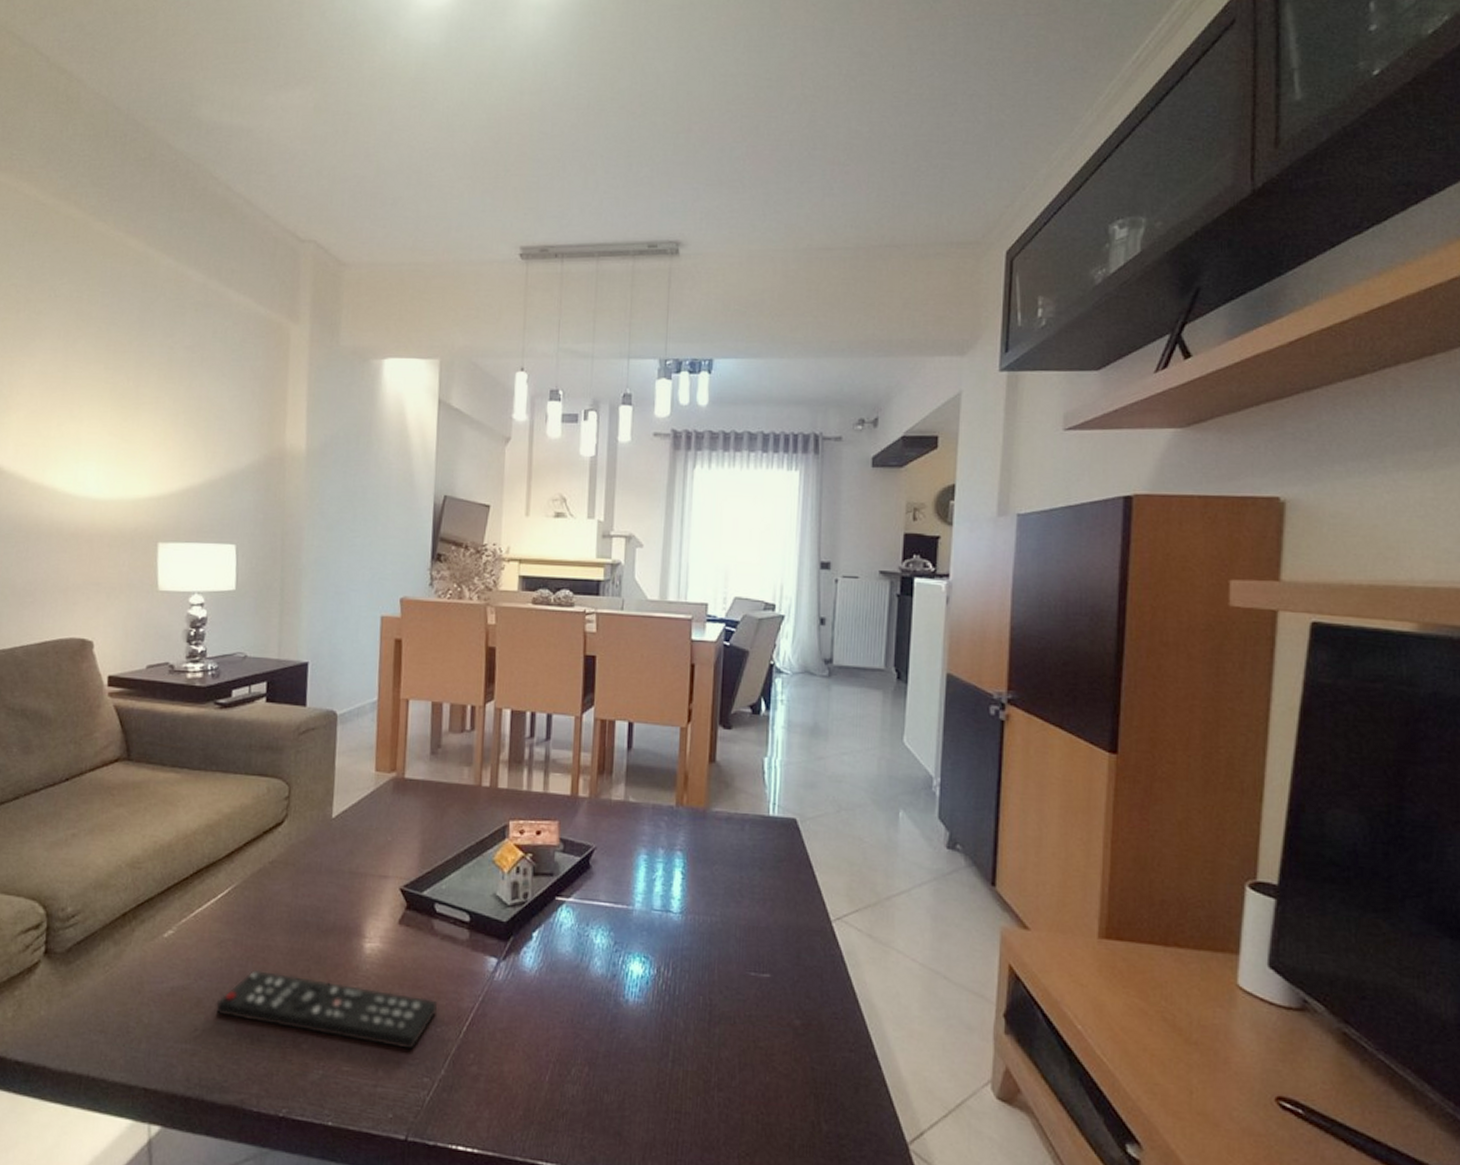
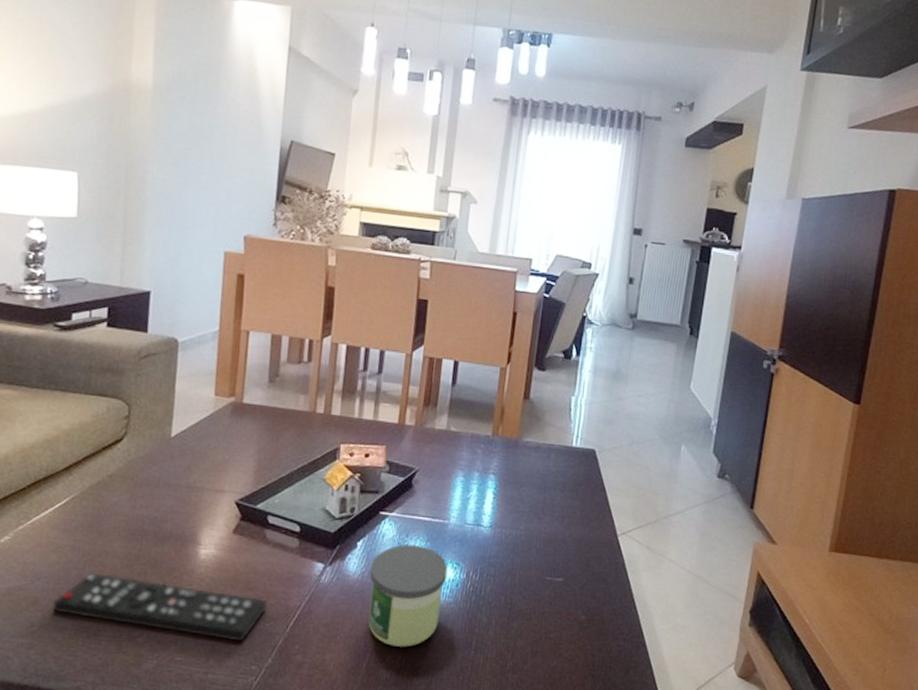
candle: none [547,935,636,1058] -> present [368,544,448,647]

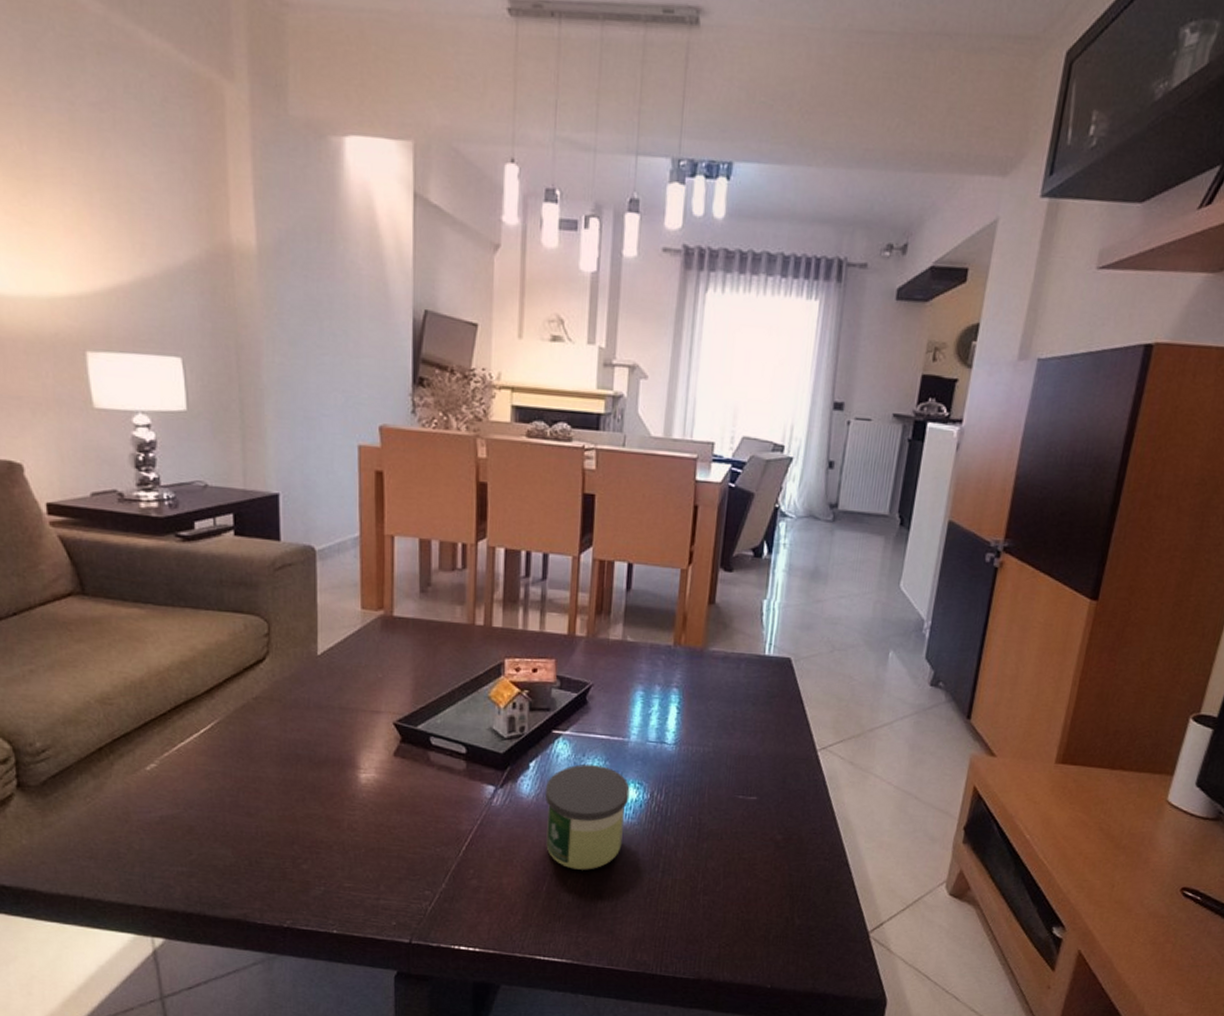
remote control: present [52,572,267,642] -> none [209,799,437,868]

